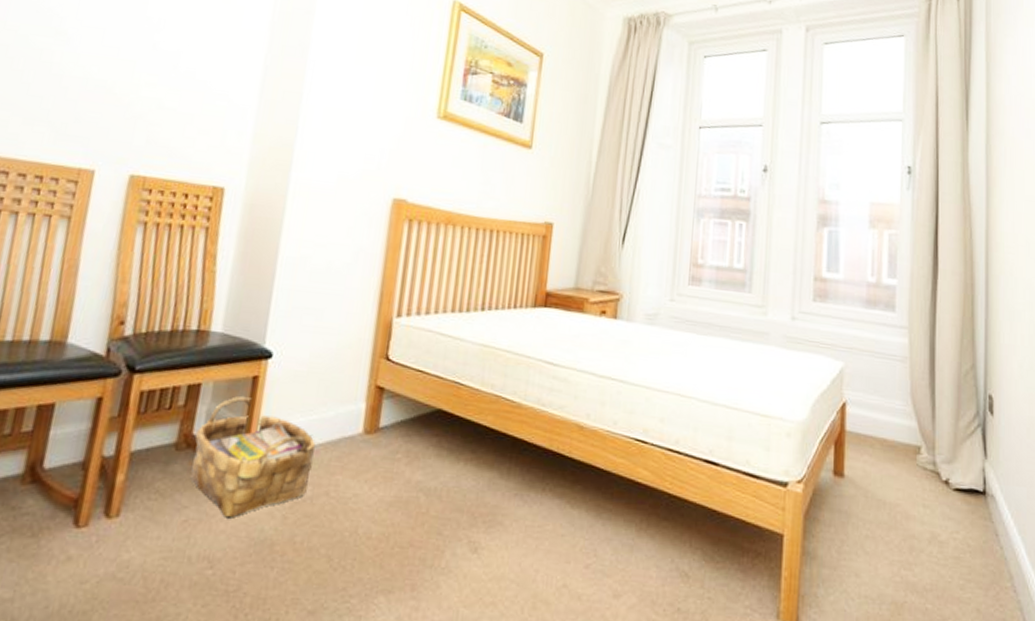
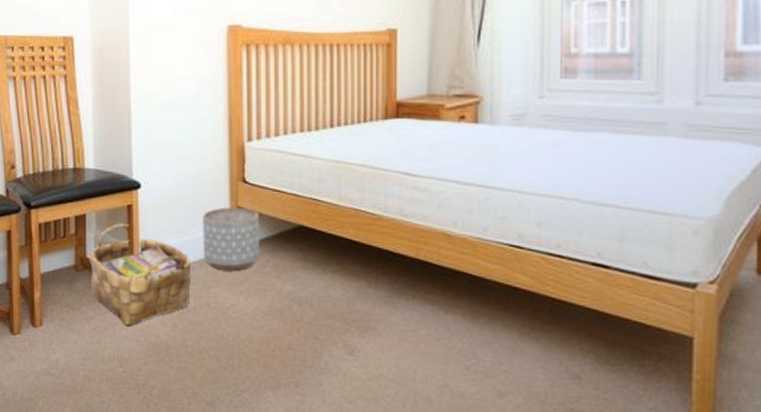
planter: none [330,385,398,456] -> present [203,207,261,271]

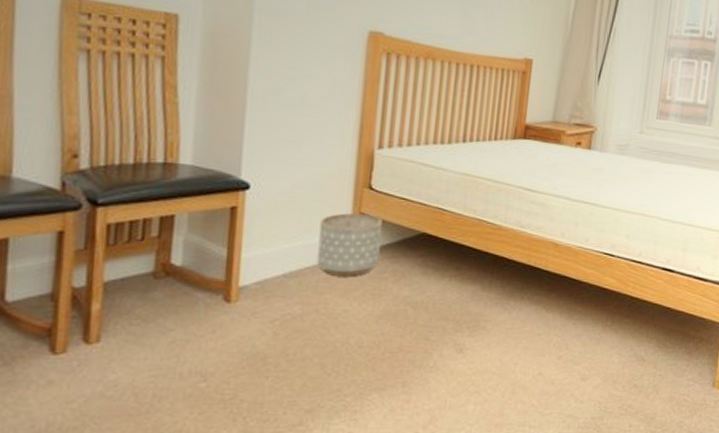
woven basket: present [90,222,192,326] -> none [173,225,303,337]

